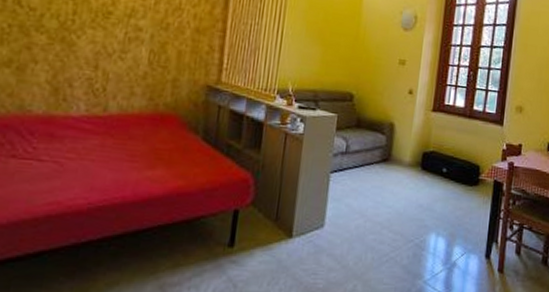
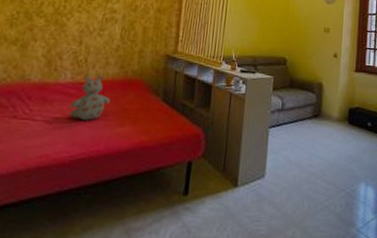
stuffed bear: none [84,107,137,162] -> present [69,75,110,120]

